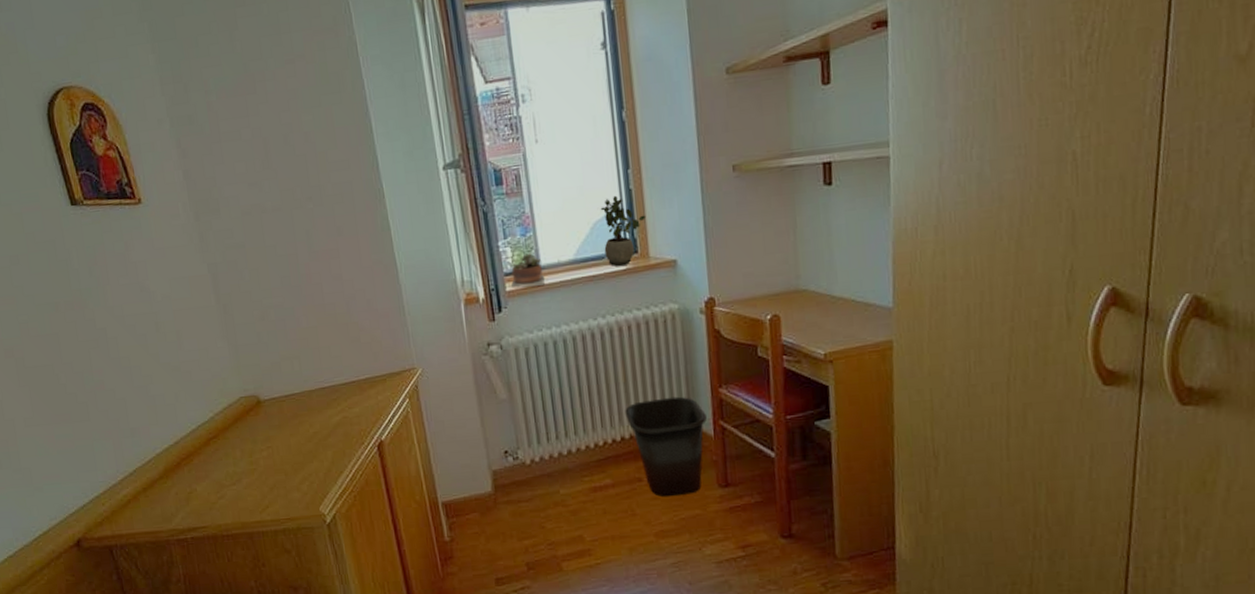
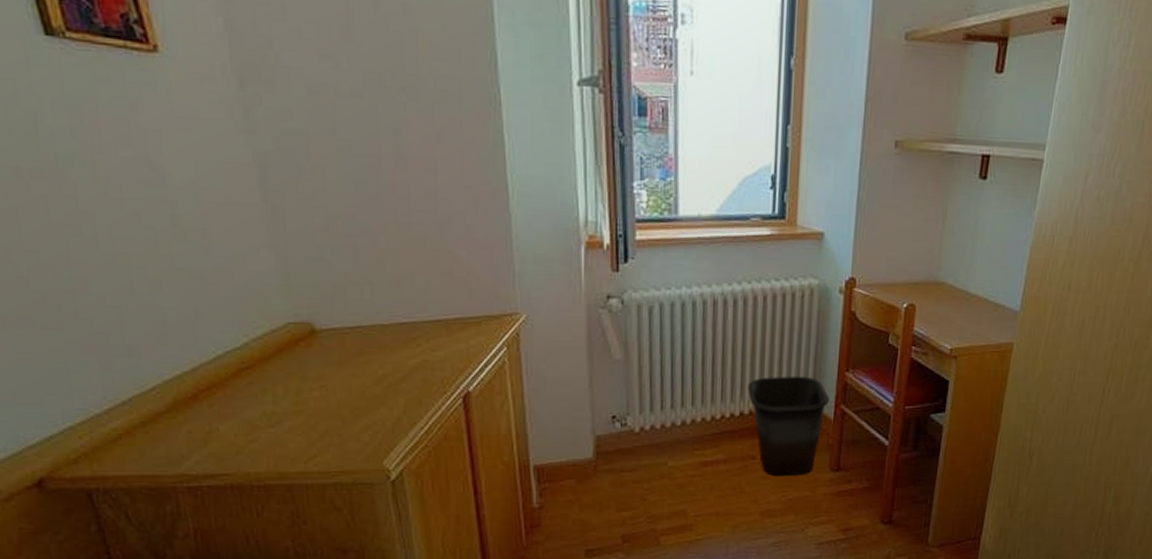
succulent plant: present [511,253,545,288] -> none [643,200,680,239]
potted plant: present [600,195,647,266] -> none [750,151,800,230]

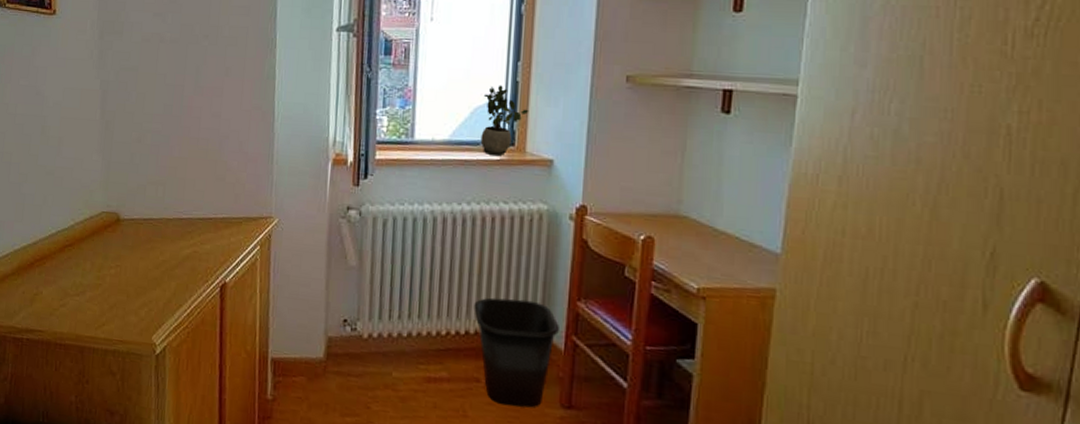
potted plant: none [750,151,800,230] -> present [480,85,529,156]

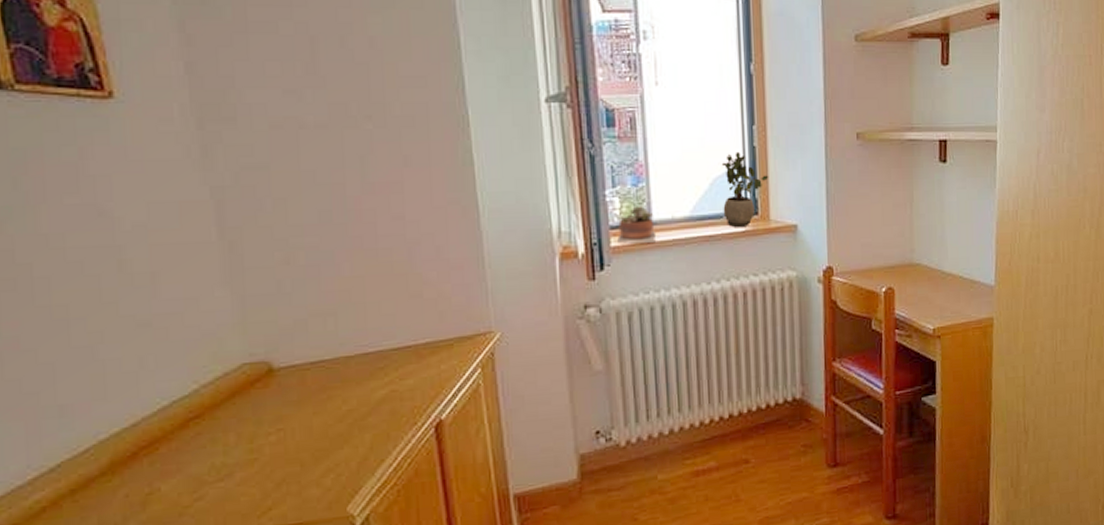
succulent plant: none [382,126,416,160] -> present [617,206,655,244]
waste bin: present [474,297,559,408] -> none [735,370,819,480]

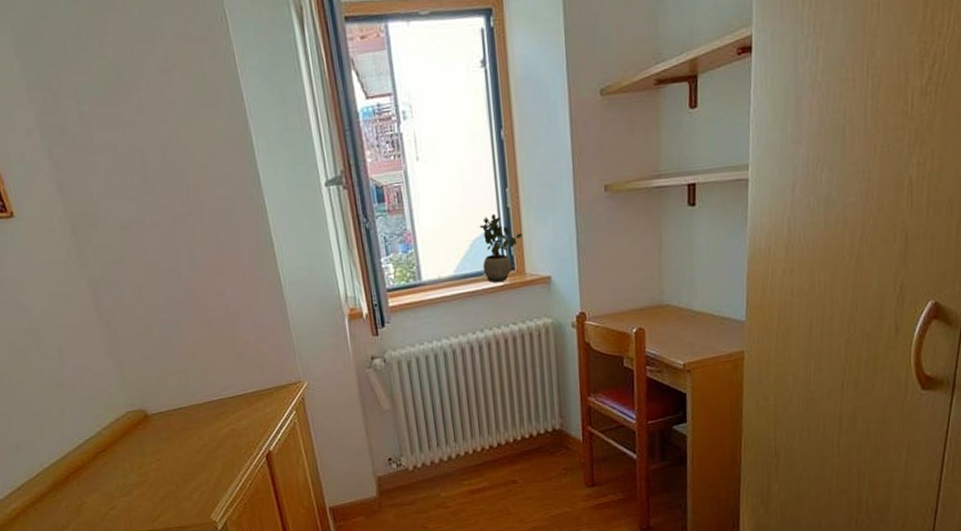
succulent plant: present [617,206,655,244] -> none [393,269,426,304]

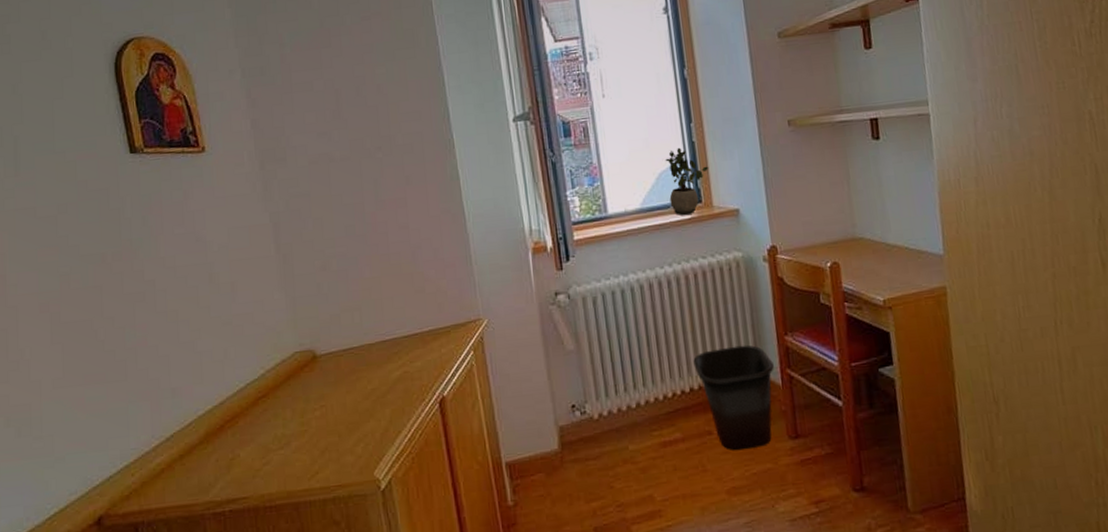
waste bin: none [501,404,576,497] -> present [693,344,774,451]

